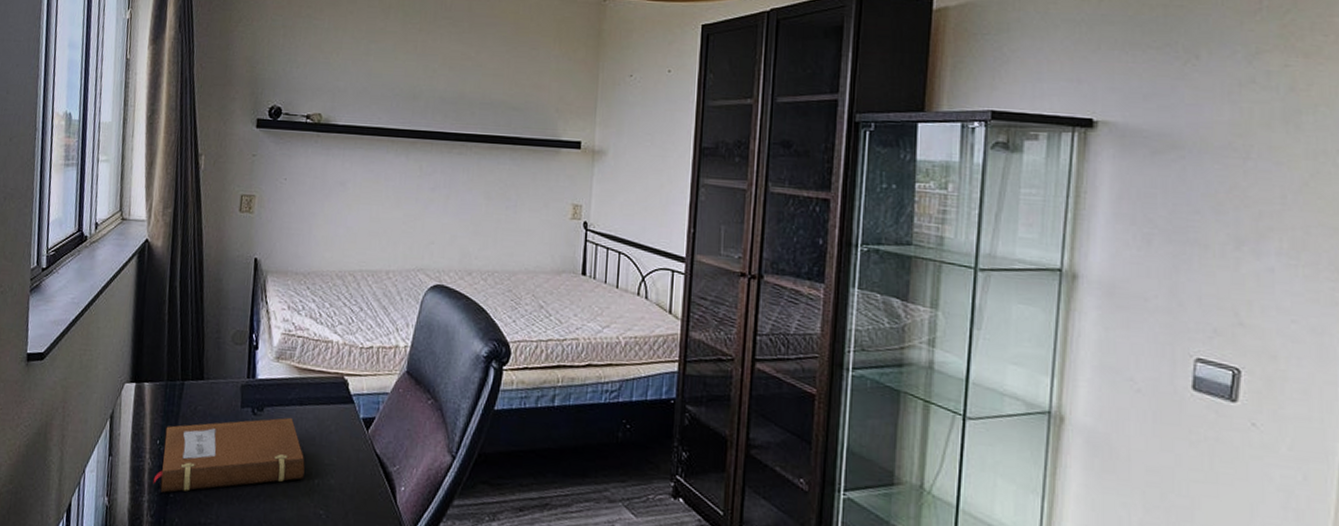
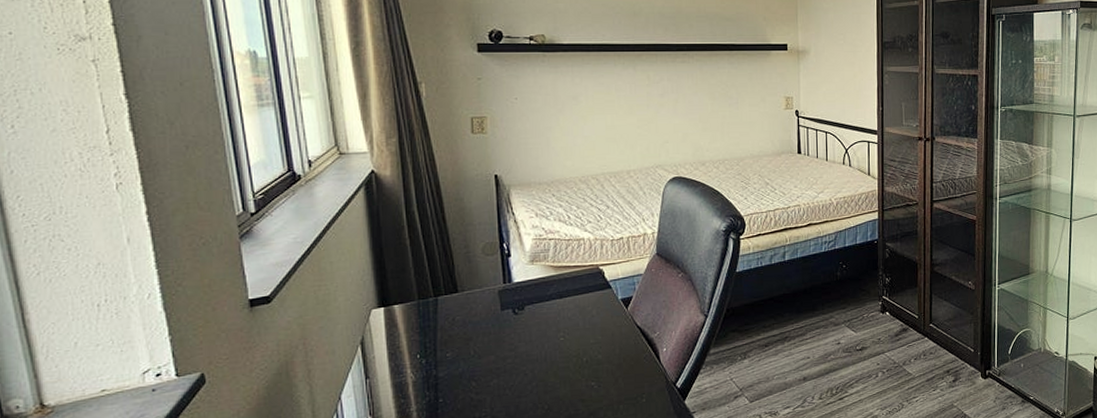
notebook: present [153,417,305,493] -> none [419,310,572,400]

